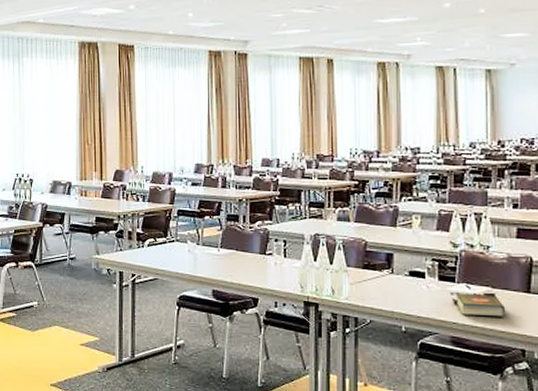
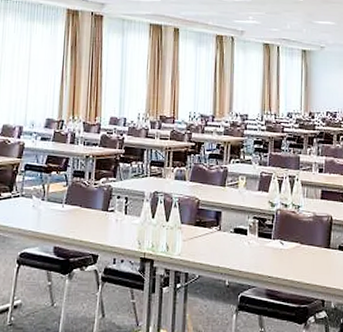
book: present [450,292,506,317] -> none [267,248,311,271]

